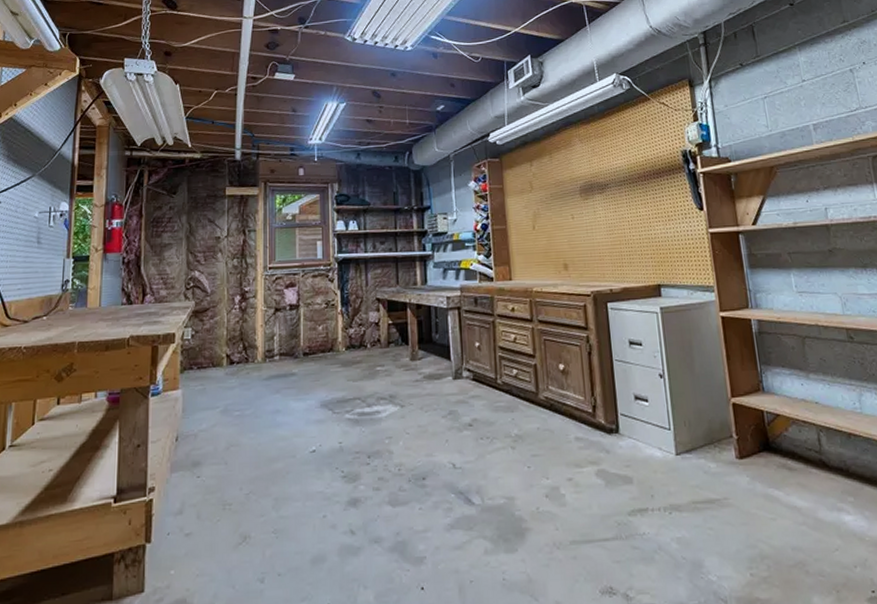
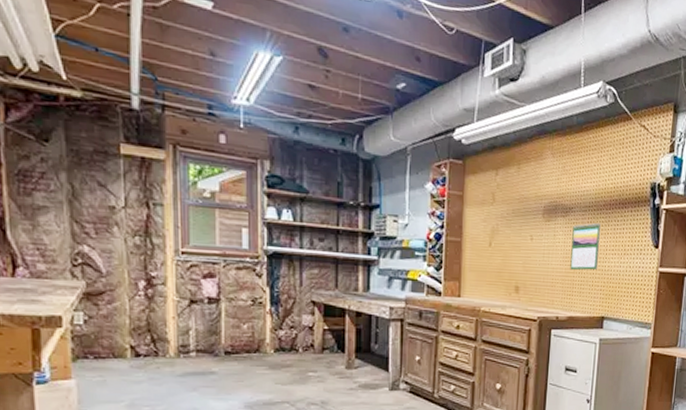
calendar: none [611,194,644,242] -> present [570,222,601,271]

